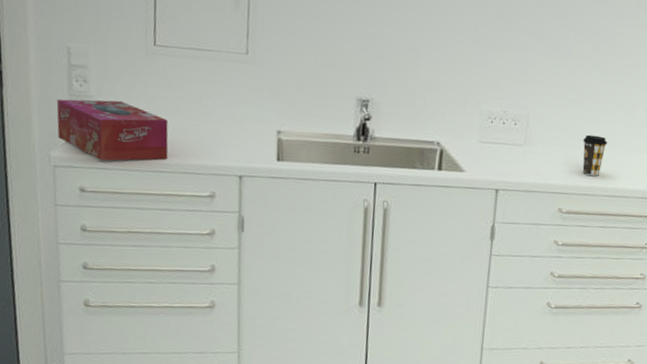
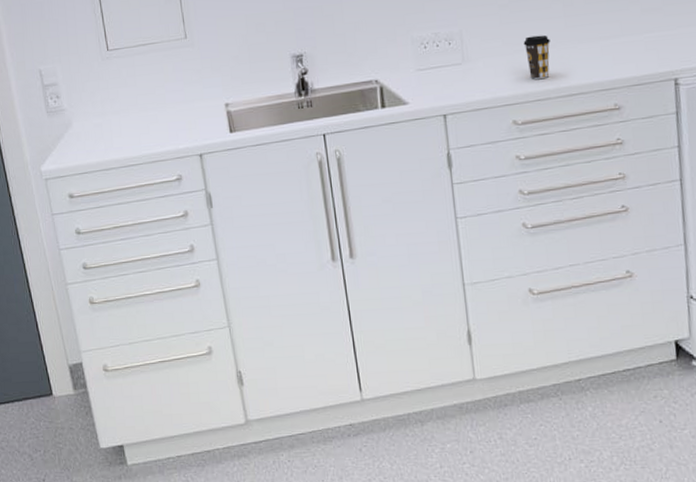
tissue box: present [56,99,169,161] -> none [38,107,136,166]

